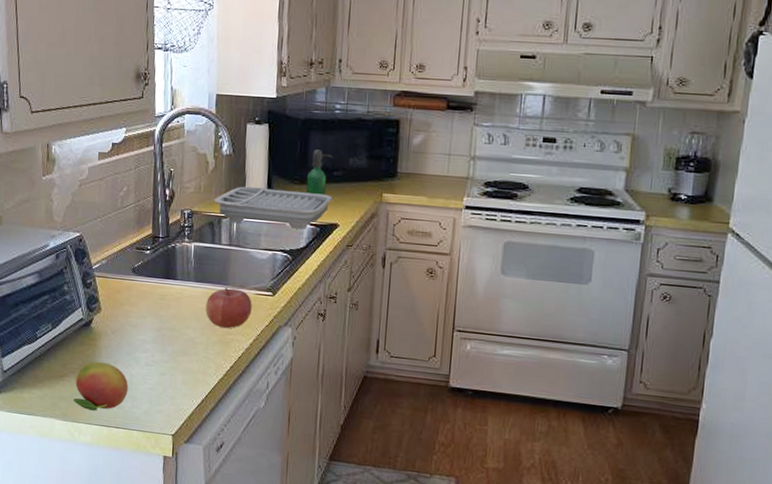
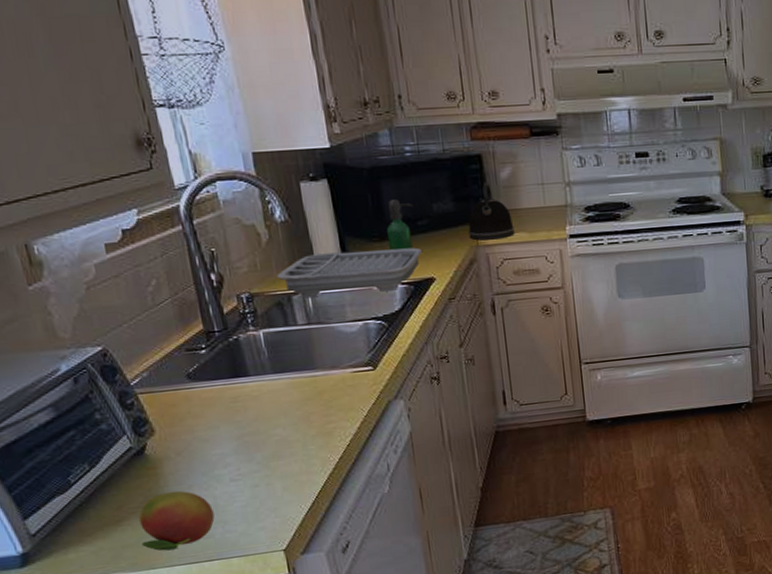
fruit: present [205,288,252,328] -> none [292,371,352,418]
kettle: none [375,145,416,199] -> present [468,181,515,241]

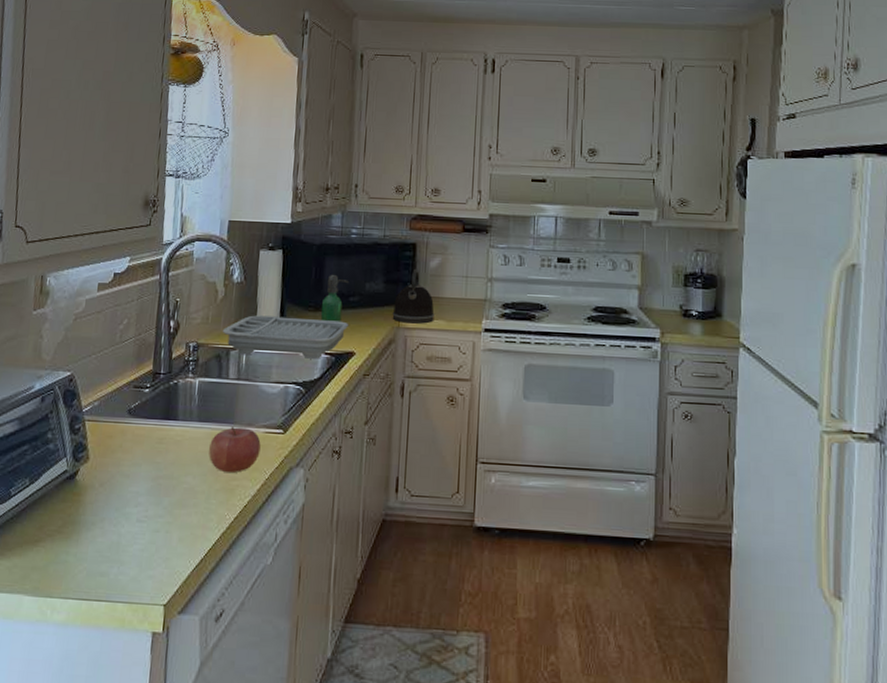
fruit: present [139,490,215,551] -> none [47,520,115,582]
fruit: none [292,371,352,418] -> present [208,427,261,473]

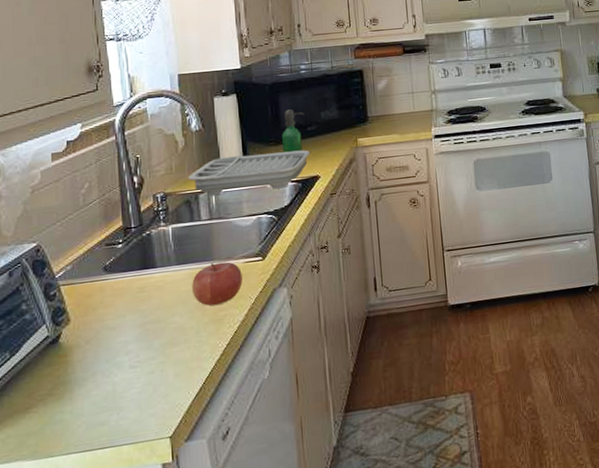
kettle: present [392,268,434,324] -> none [349,92,388,142]

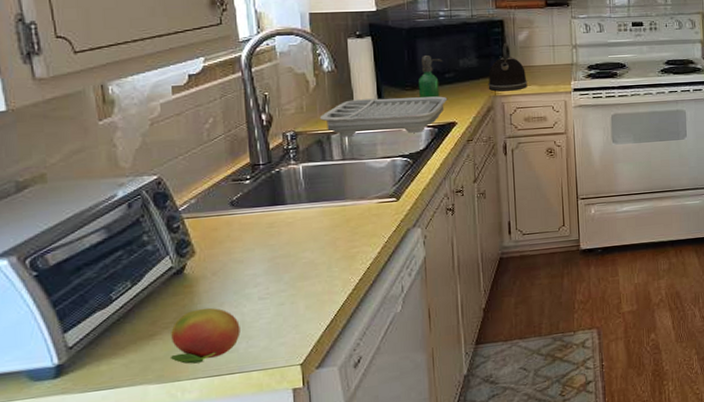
fruit: none [44,377,112,439] -> present [170,307,241,364]
fruit: present [191,261,243,306] -> none [322,201,376,243]
kettle: none [349,92,388,142] -> present [488,42,528,92]

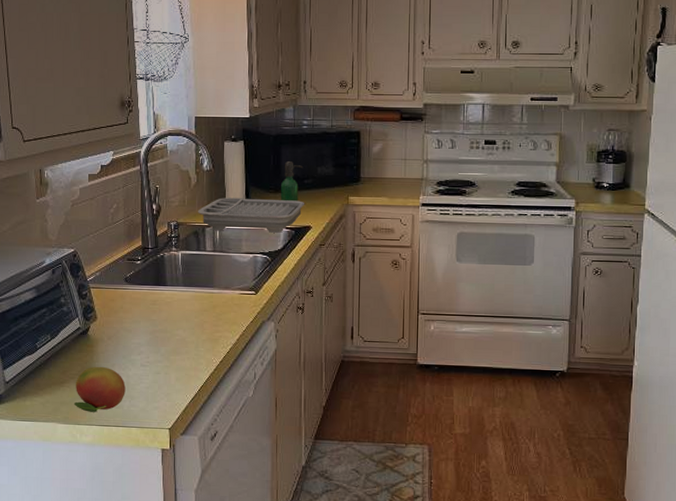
kettle: present [488,42,528,92] -> none [342,153,378,201]

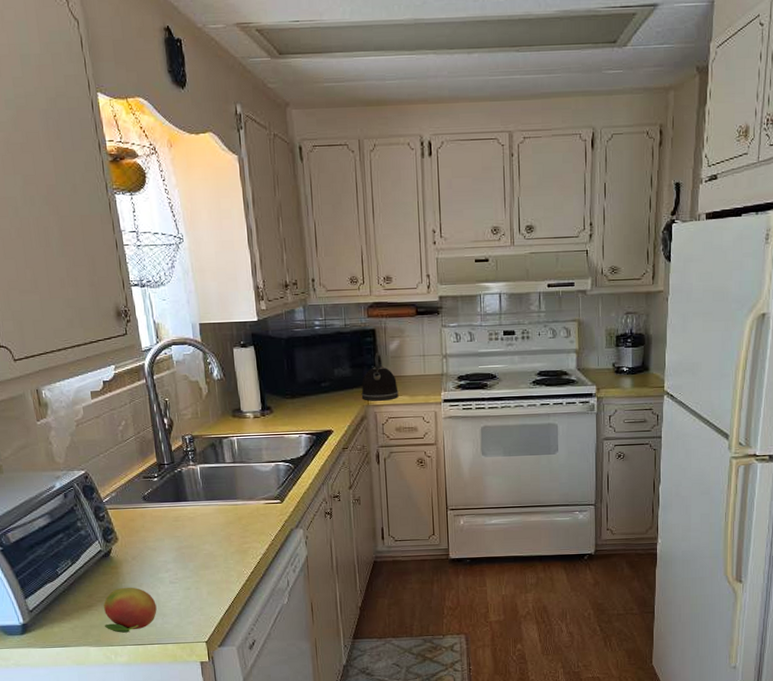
dish rack: present [197,197,305,233] -> none [212,405,324,442]
soap dispenser: present [280,161,302,202] -> none [296,365,318,407]
kettle: none [342,153,378,201] -> present [361,352,399,401]

